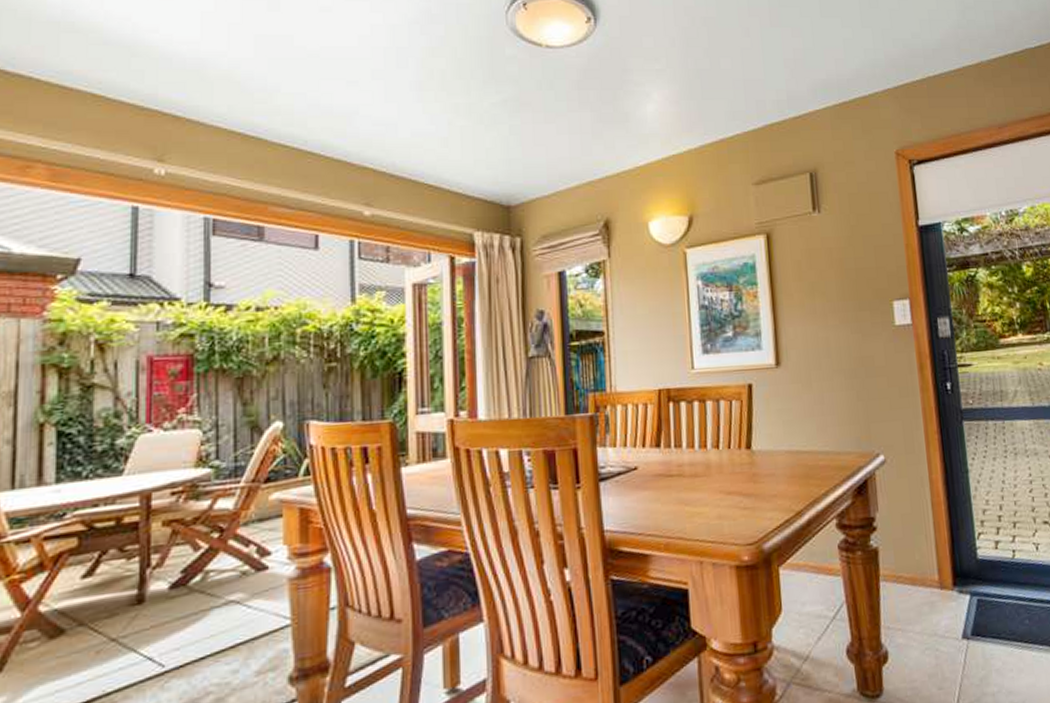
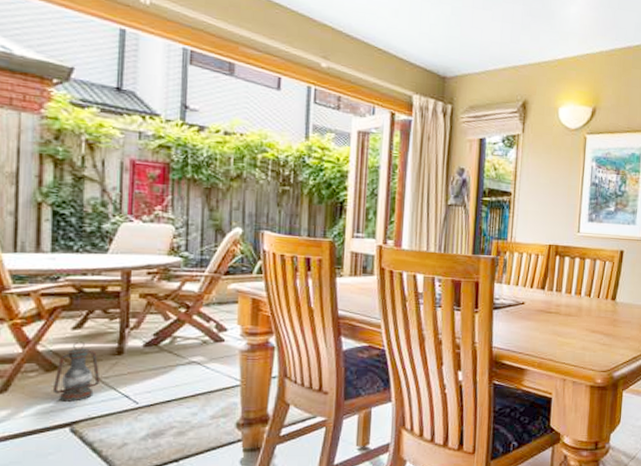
lantern: none [58,592,117,677] -> present [52,341,101,402]

